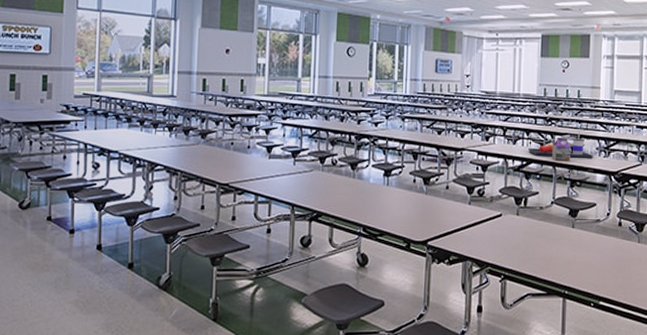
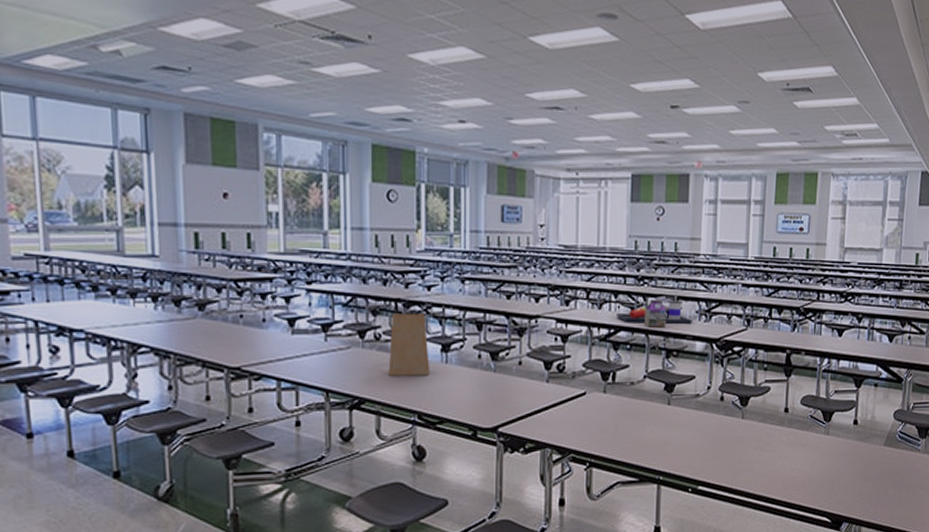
paper bag: none [341,144,374,195] -> present [388,313,430,376]

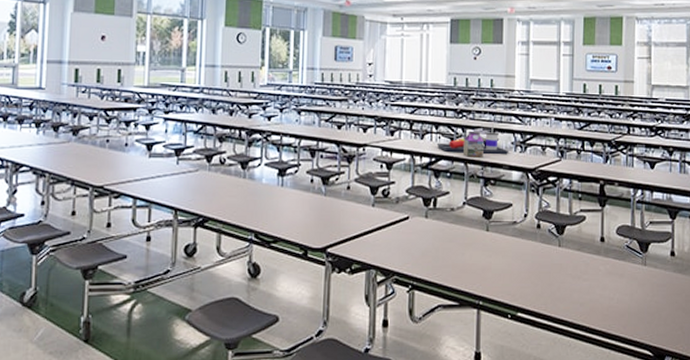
paper bag: present [388,313,430,376] -> none [230,140,267,197]

